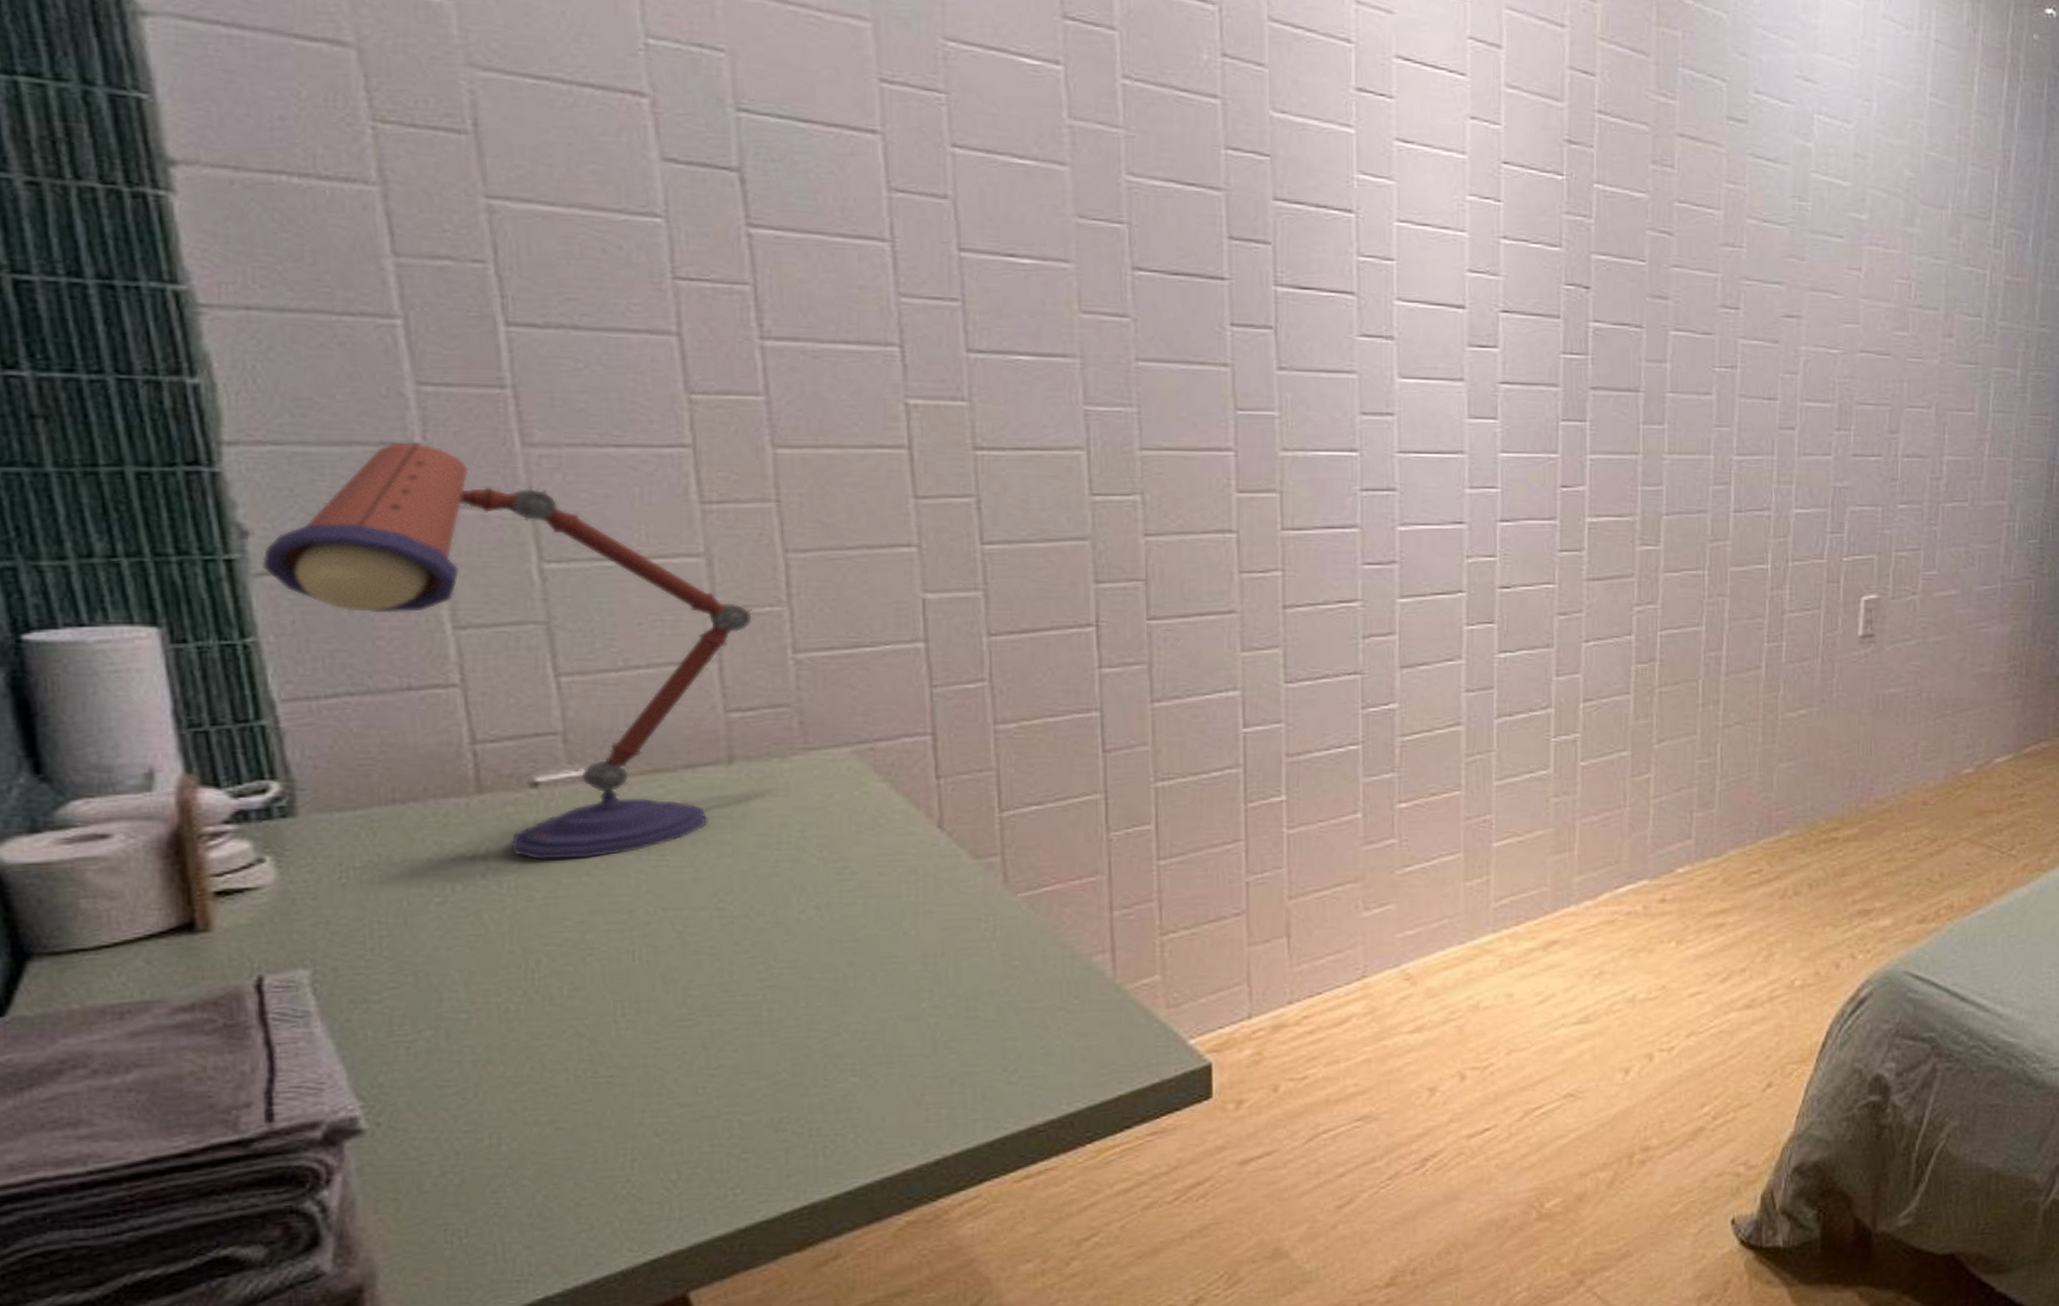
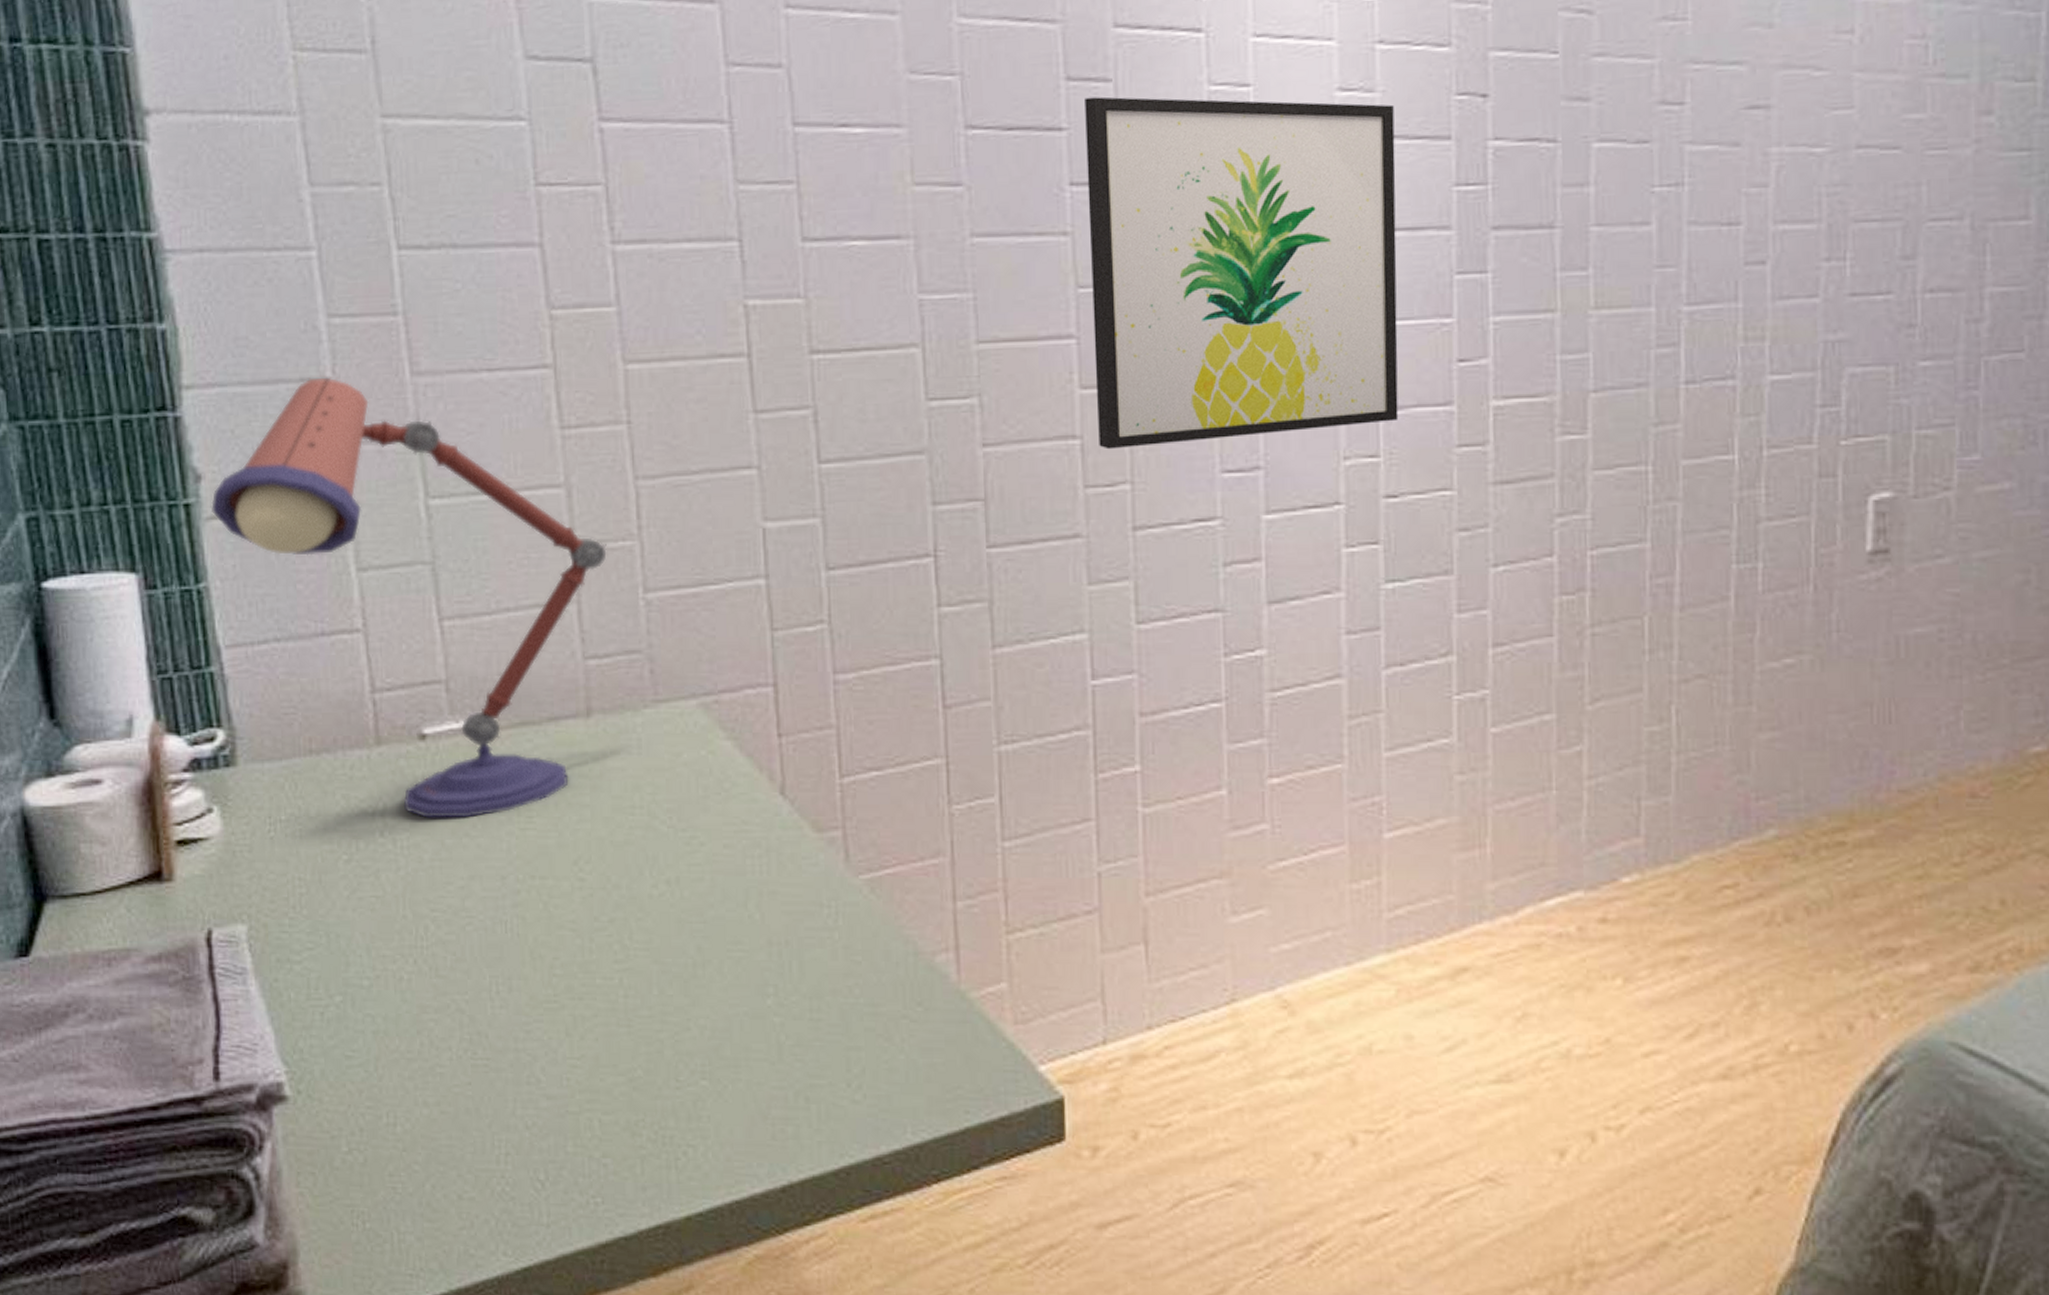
wall art: none [1246,255,1515,543] -> present [1085,96,1399,450]

